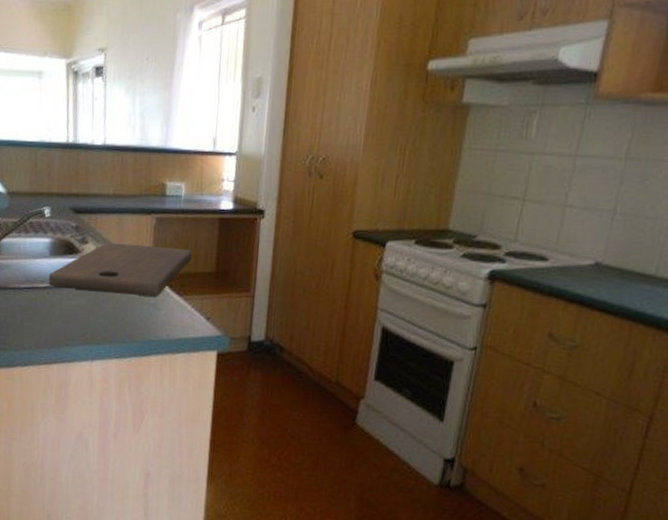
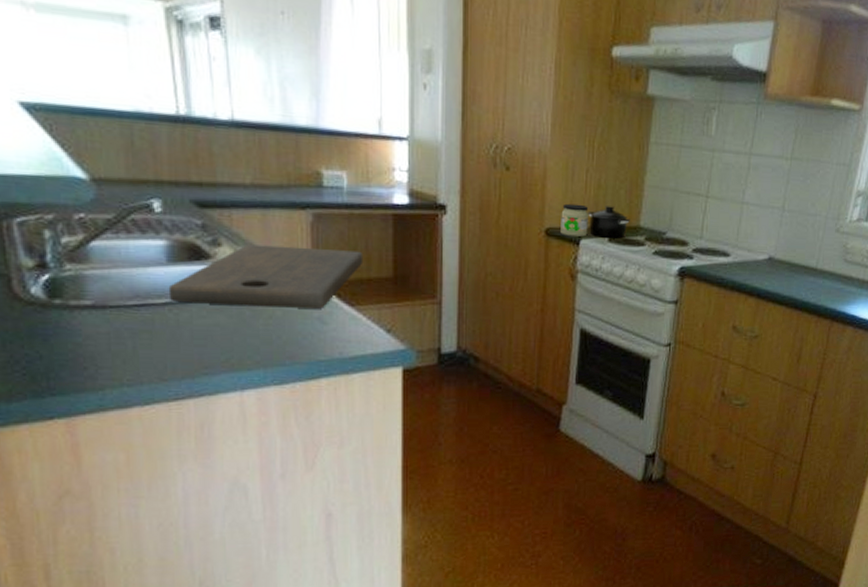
jar: none [367,208,397,240] -> present [560,203,589,238]
saucepan: none [396,210,439,241] -> present [588,206,630,239]

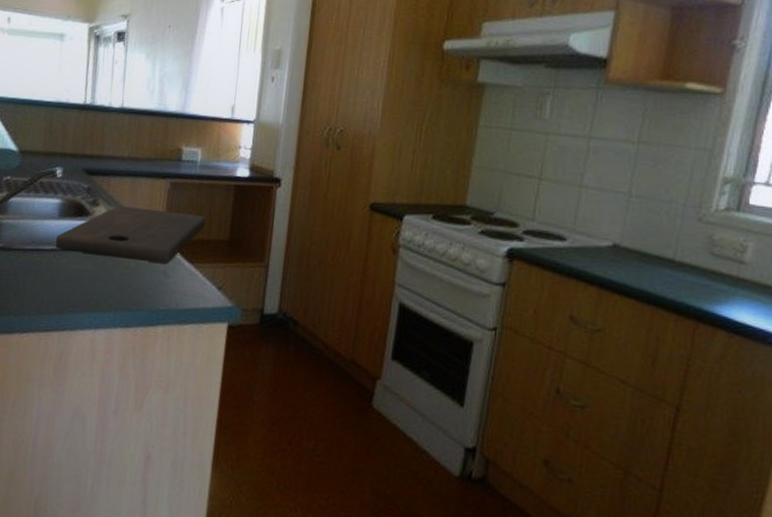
jar: present [560,203,589,238] -> none [384,181,414,214]
saucepan: present [588,206,630,239] -> none [413,184,456,217]

